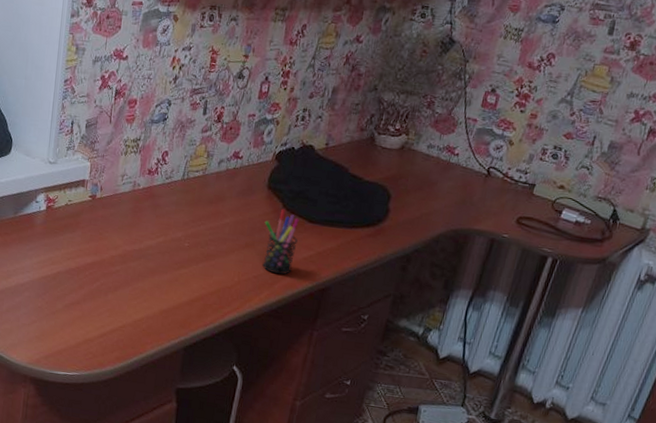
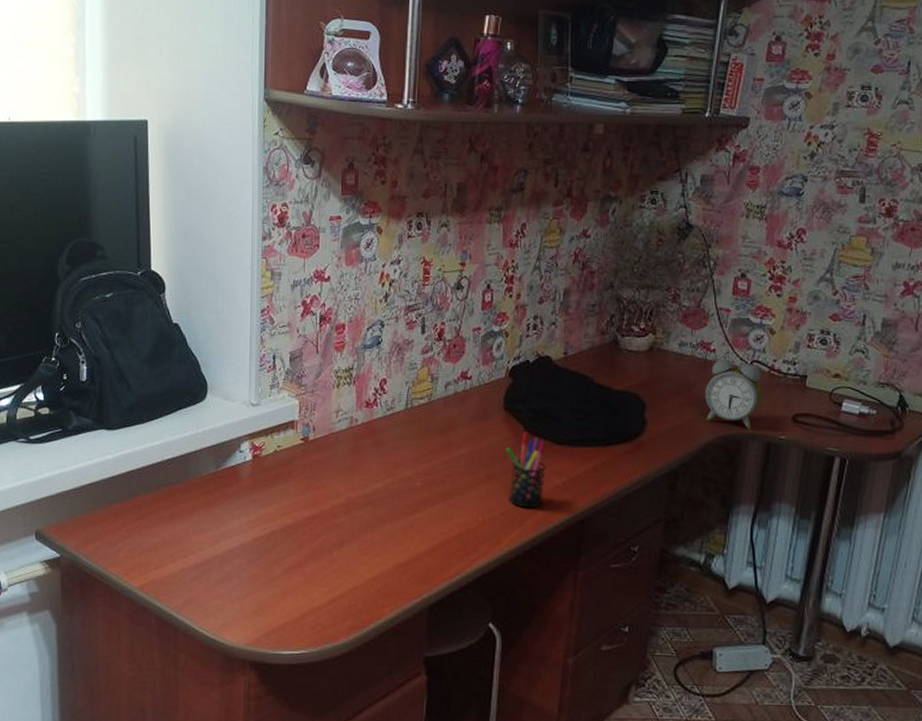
alarm clock: none [440,162,496,226] -> present [705,359,762,429]

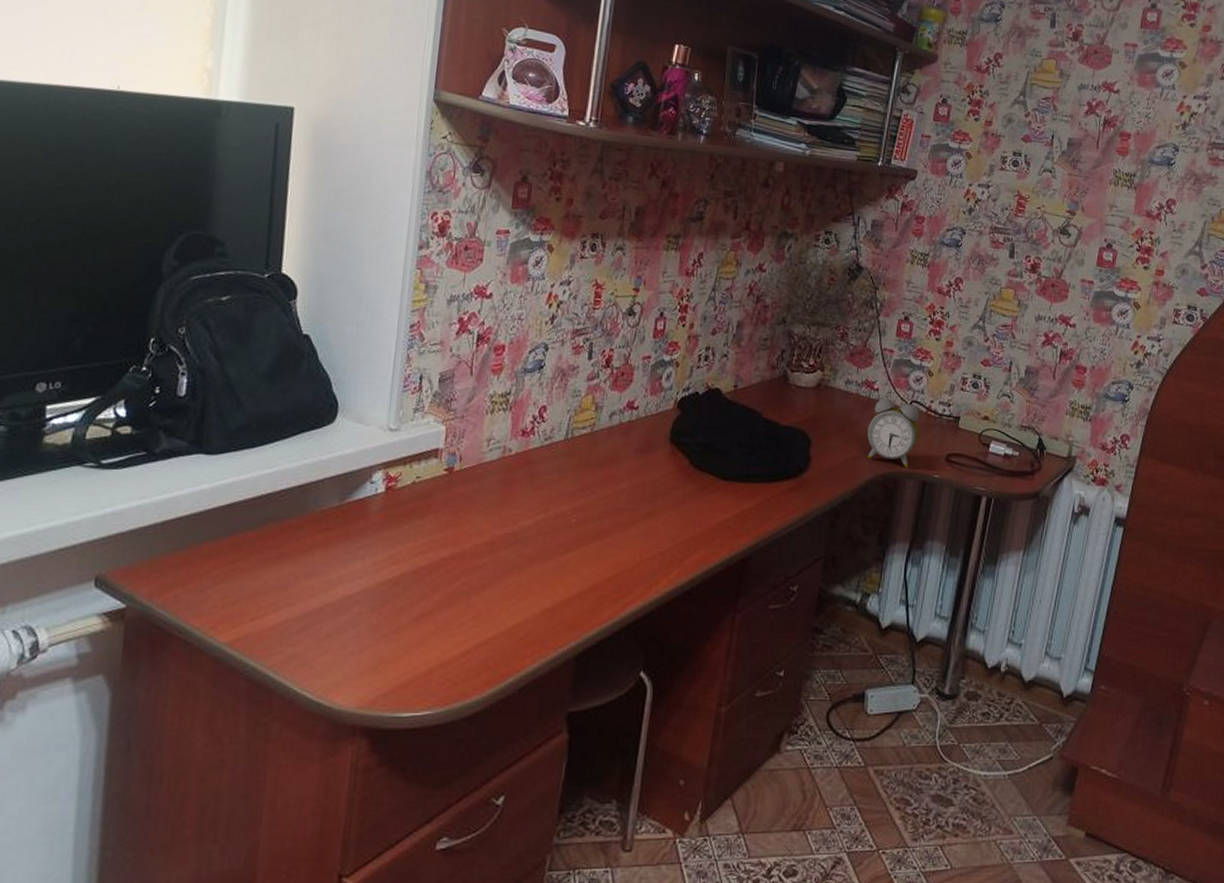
pen holder: present [505,431,546,508] -> none [669,466,710,547]

